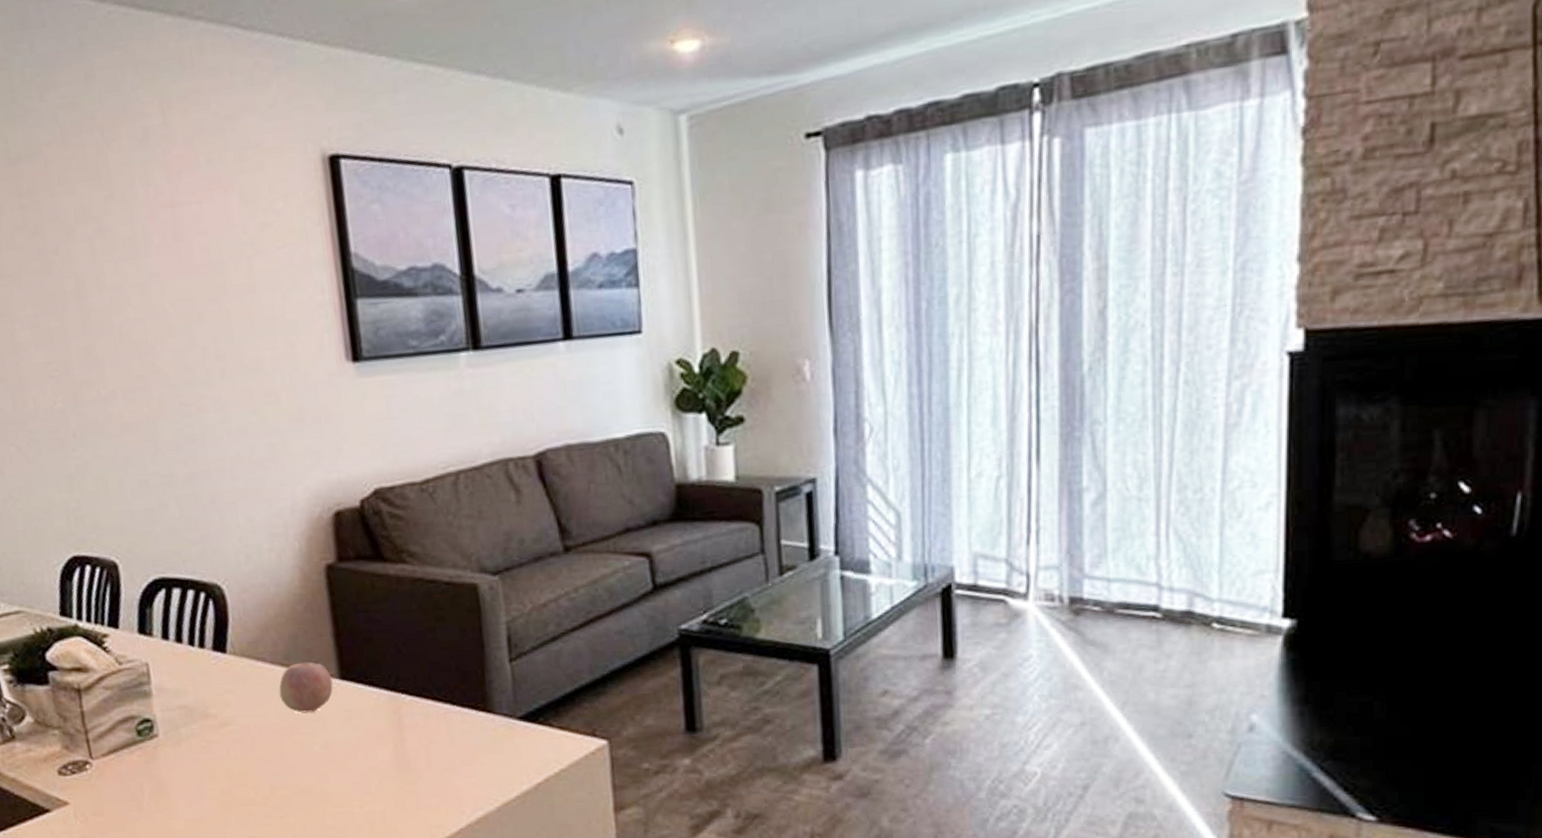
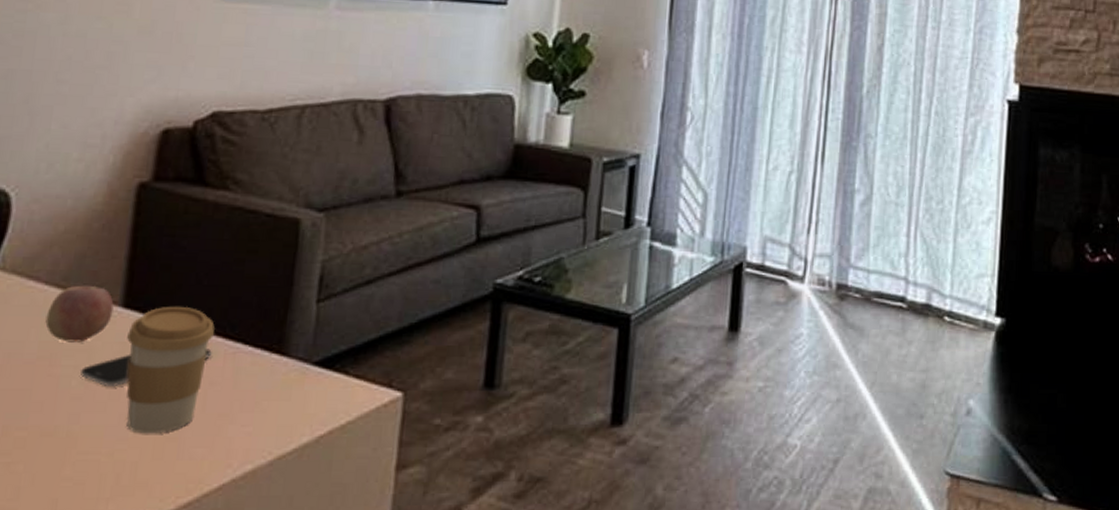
smartphone: none [319,711,426,749] -> present [80,348,212,386]
coffee cup: none [349,674,423,788] -> present [126,306,215,434]

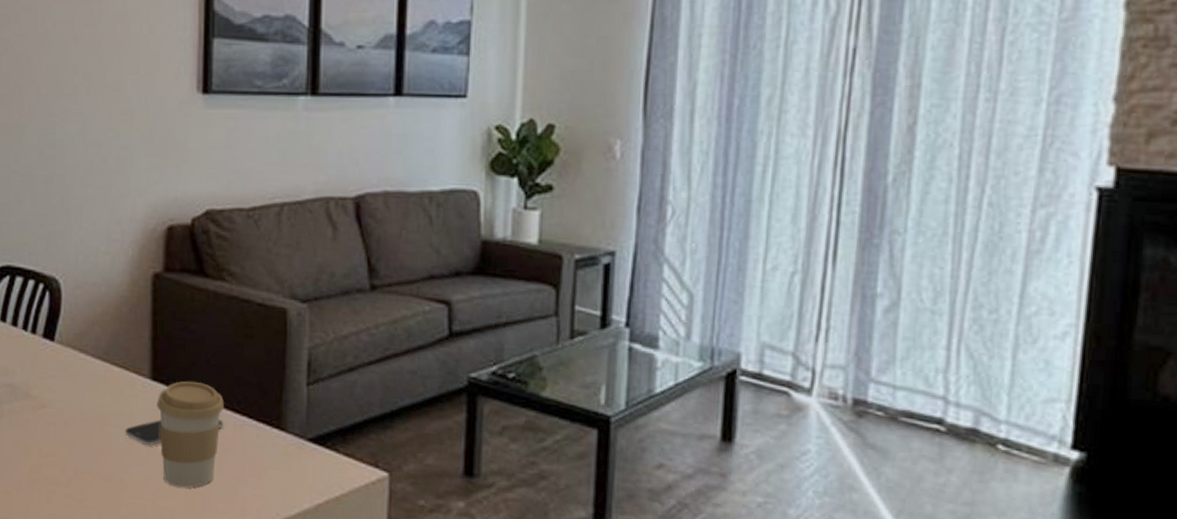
fruit: present [45,285,114,343] -> none [95,359,144,407]

